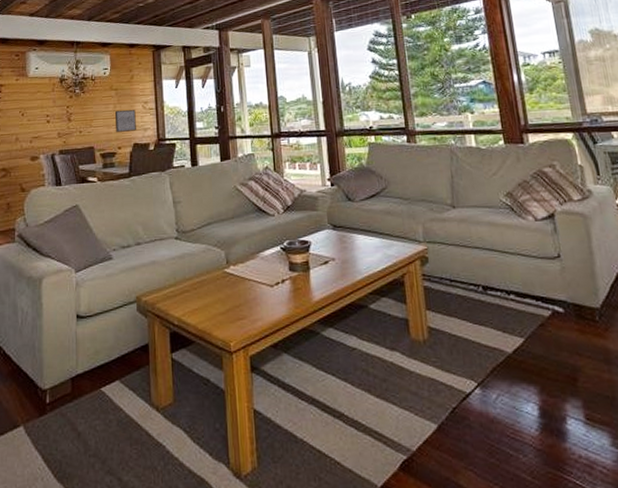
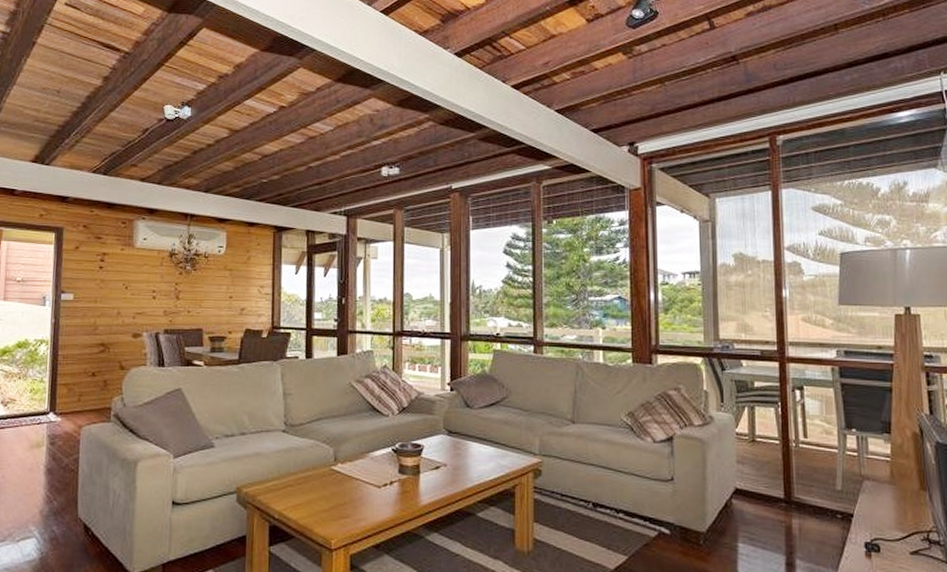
wall art: present [115,110,136,132] -> none [227,292,250,316]

